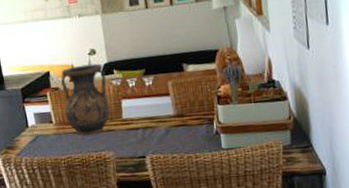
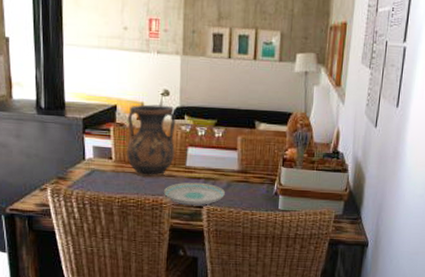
plate: none [105,132,166,157] -> present [163,182,226,205]

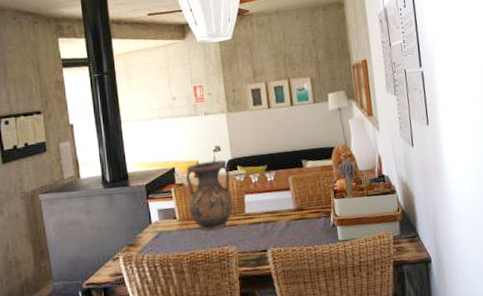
plate: present [163,182,226,205] -> none [228,226,287,251]

